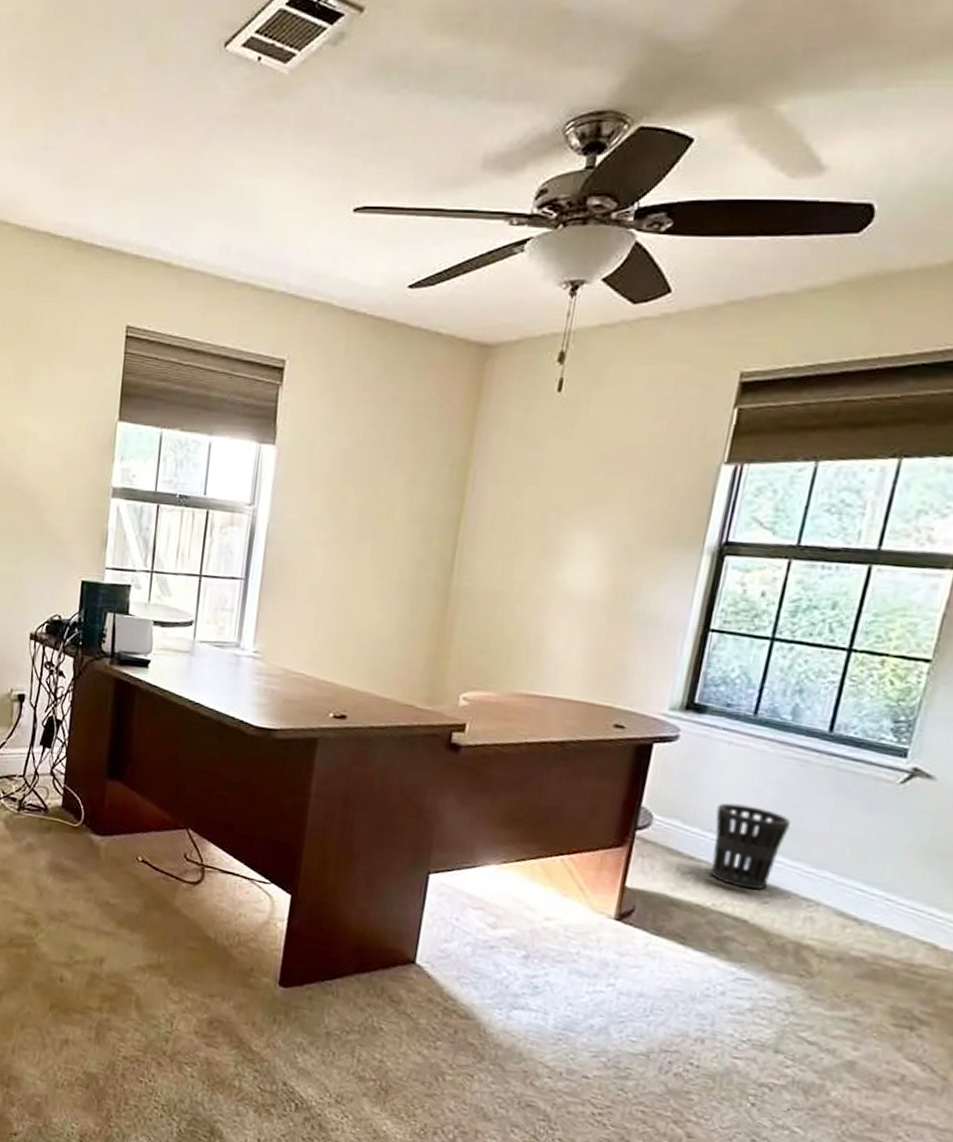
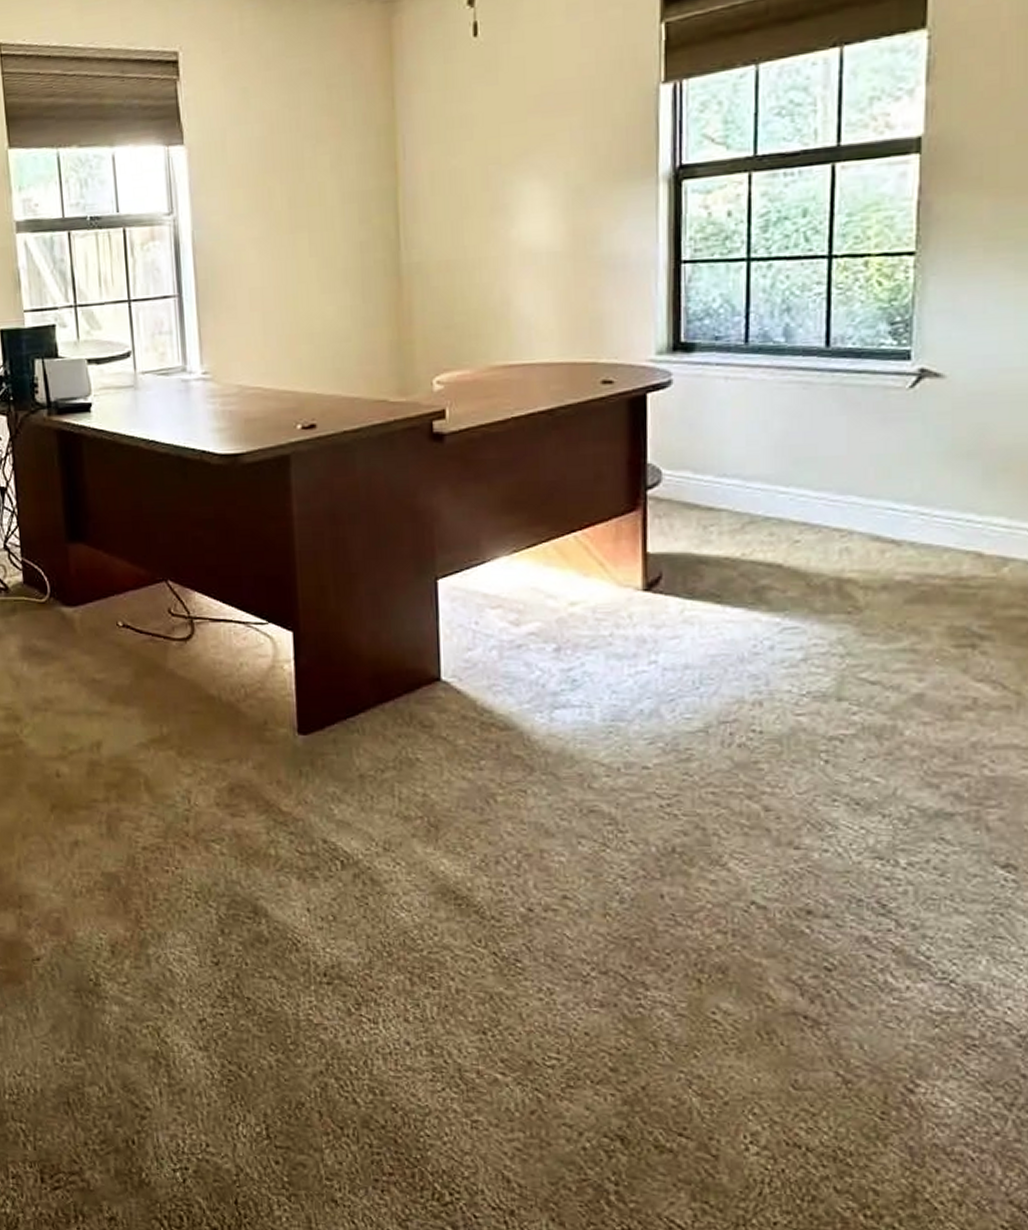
wastebasket: present [710,803,790,890] -> none [726,441,805,531]

